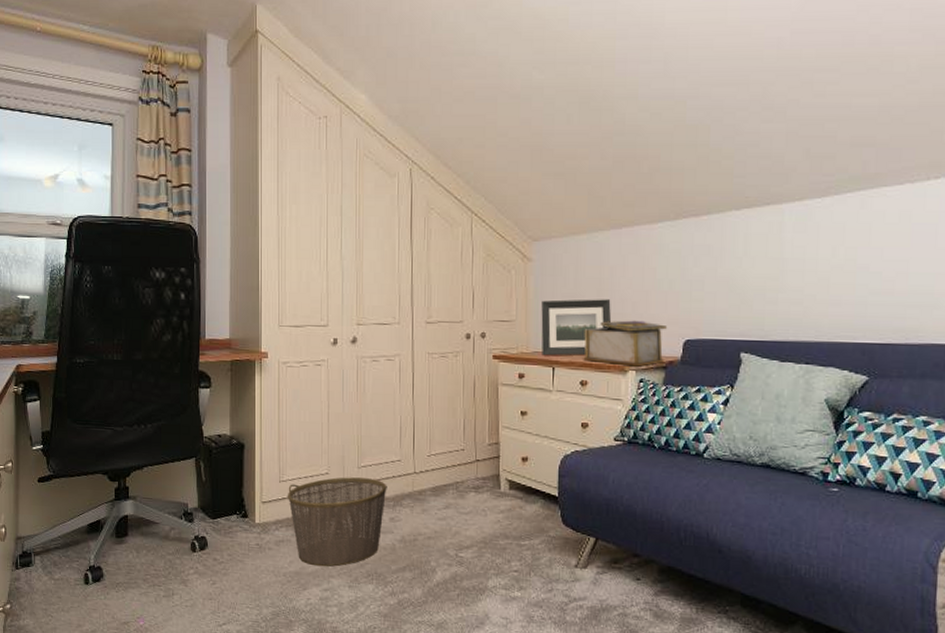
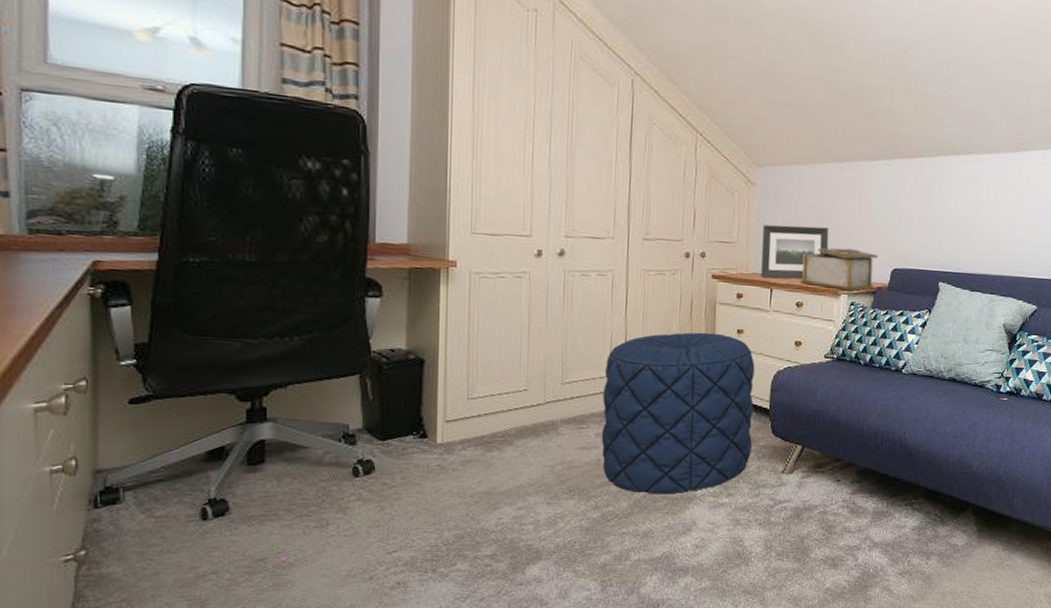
basket: present [287,477,387,567] -> none [476,393,594,485]
pouf: none [395,414,542,584] -> present [601,332,755,495]

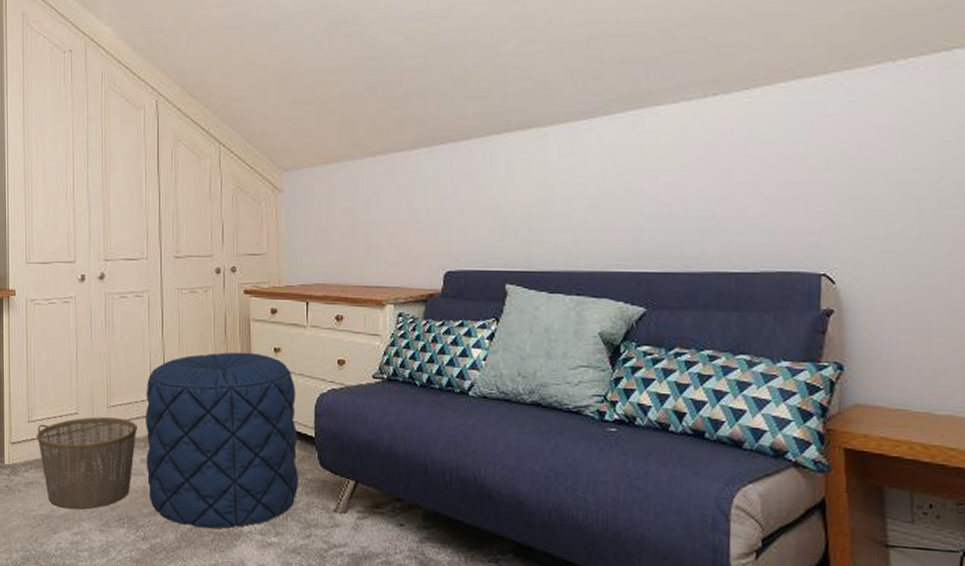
basket: none [476,393,594,485] -> present [36,417,138,510]
picture frame: present [761,224,829,279] -> none [293,230,366,290]
decorative box: present [800,248,878,291] -> none [338,252,426,300]

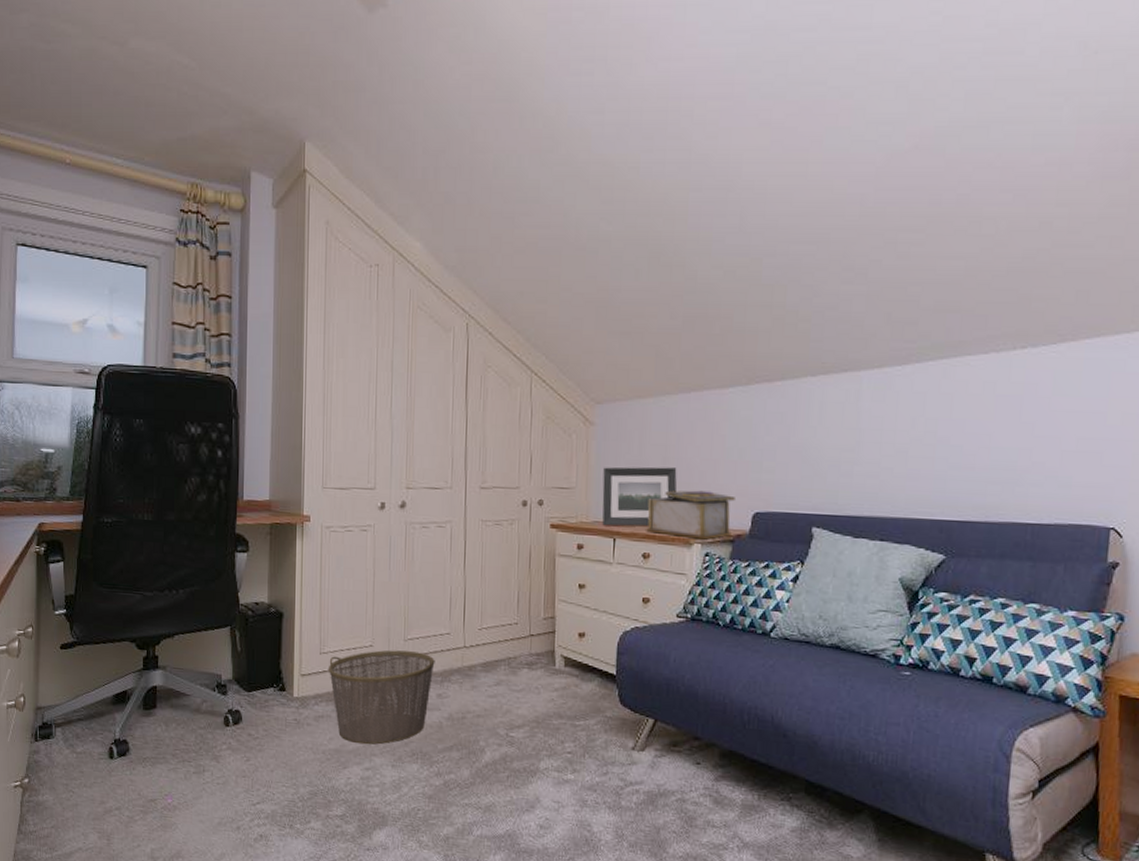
pouf: present [146,352,298,529] -> none [442,587,599,765]
picture frame: none [293,230,366,290] -> present [602,466,677,527]
decorative box: none [338,252,426,300] -> present [646,490,735,540]

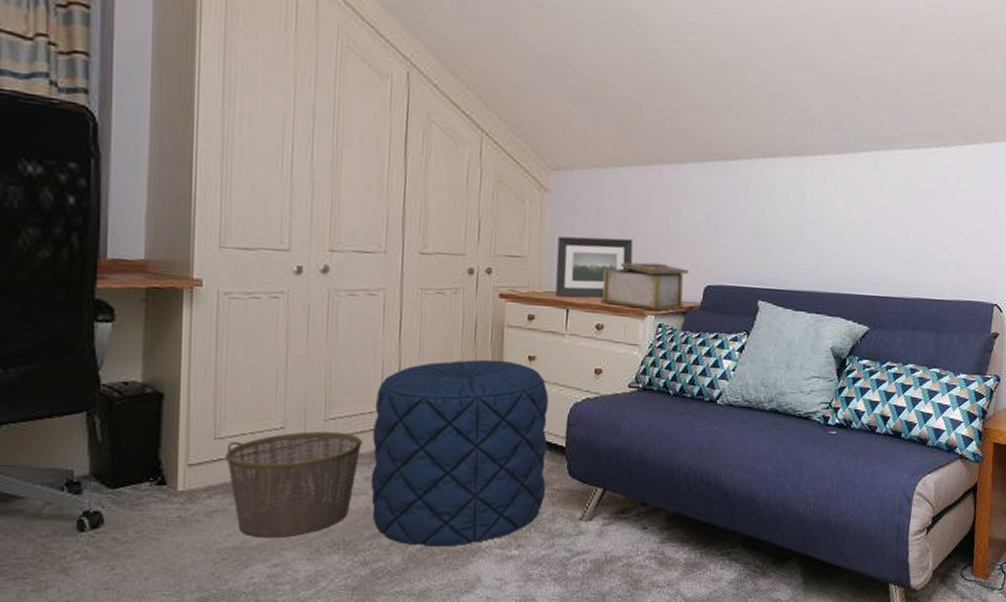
pouf: none [442,587,599,765] -> present [370,359,549,547]

